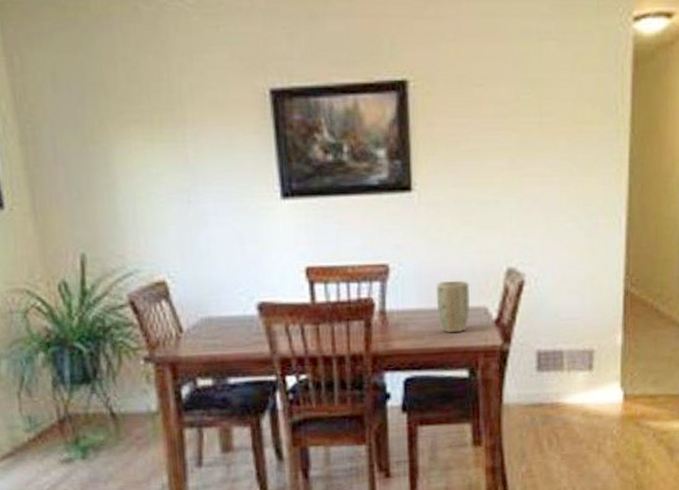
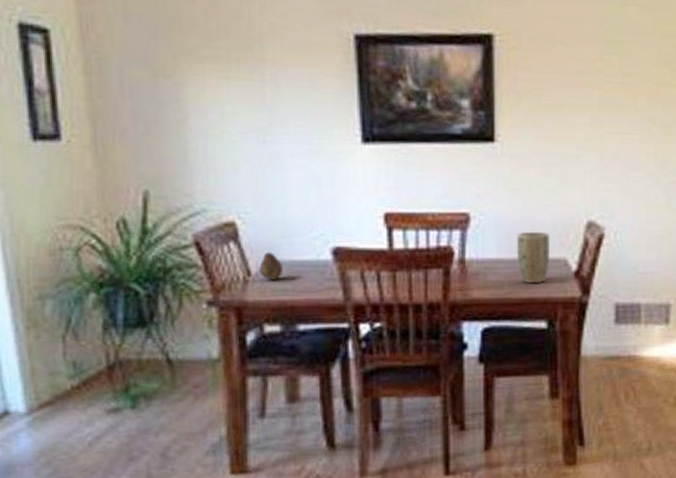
fruit: none [190,308,212,336] -> present [259,251,282,280]

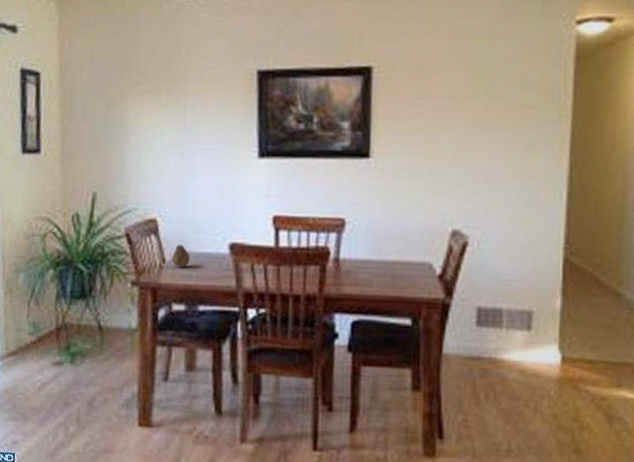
plant pot: present [516,231,551,284] -> none [385,236,417,284]

